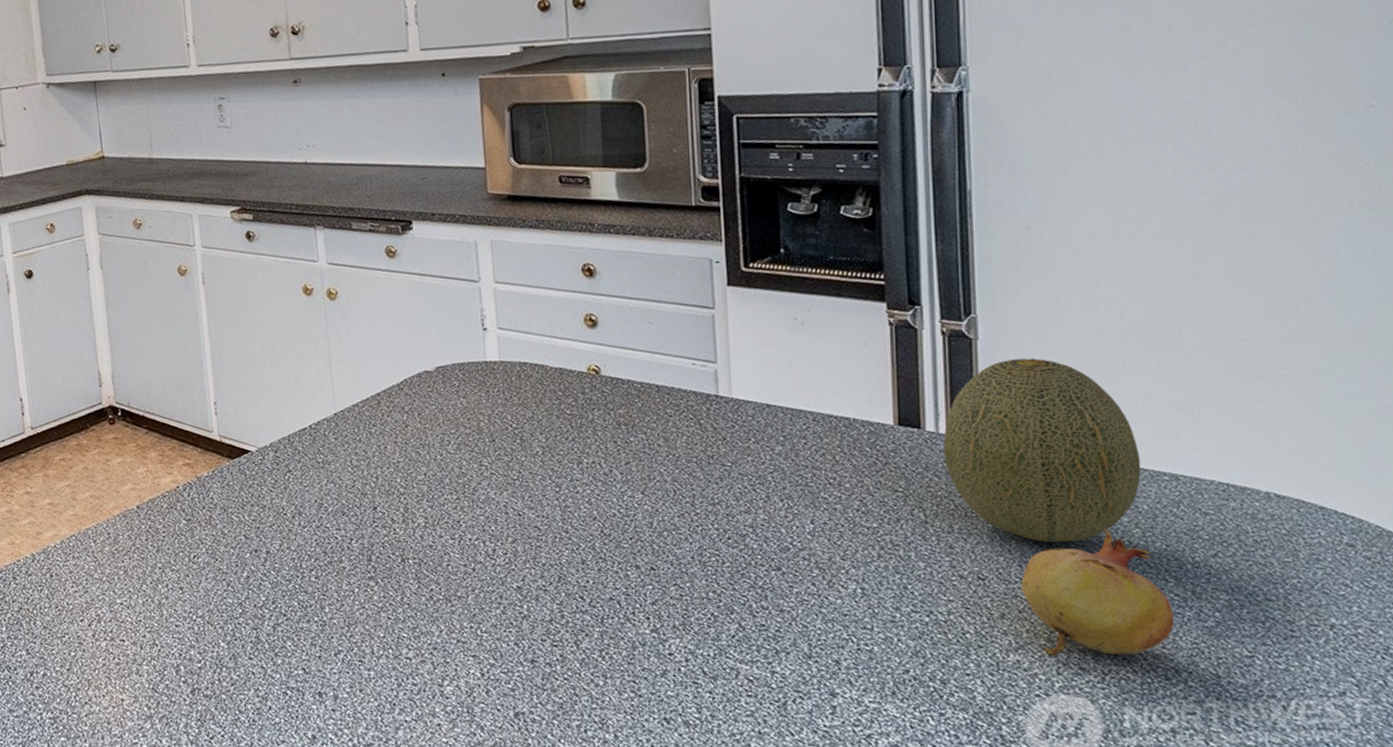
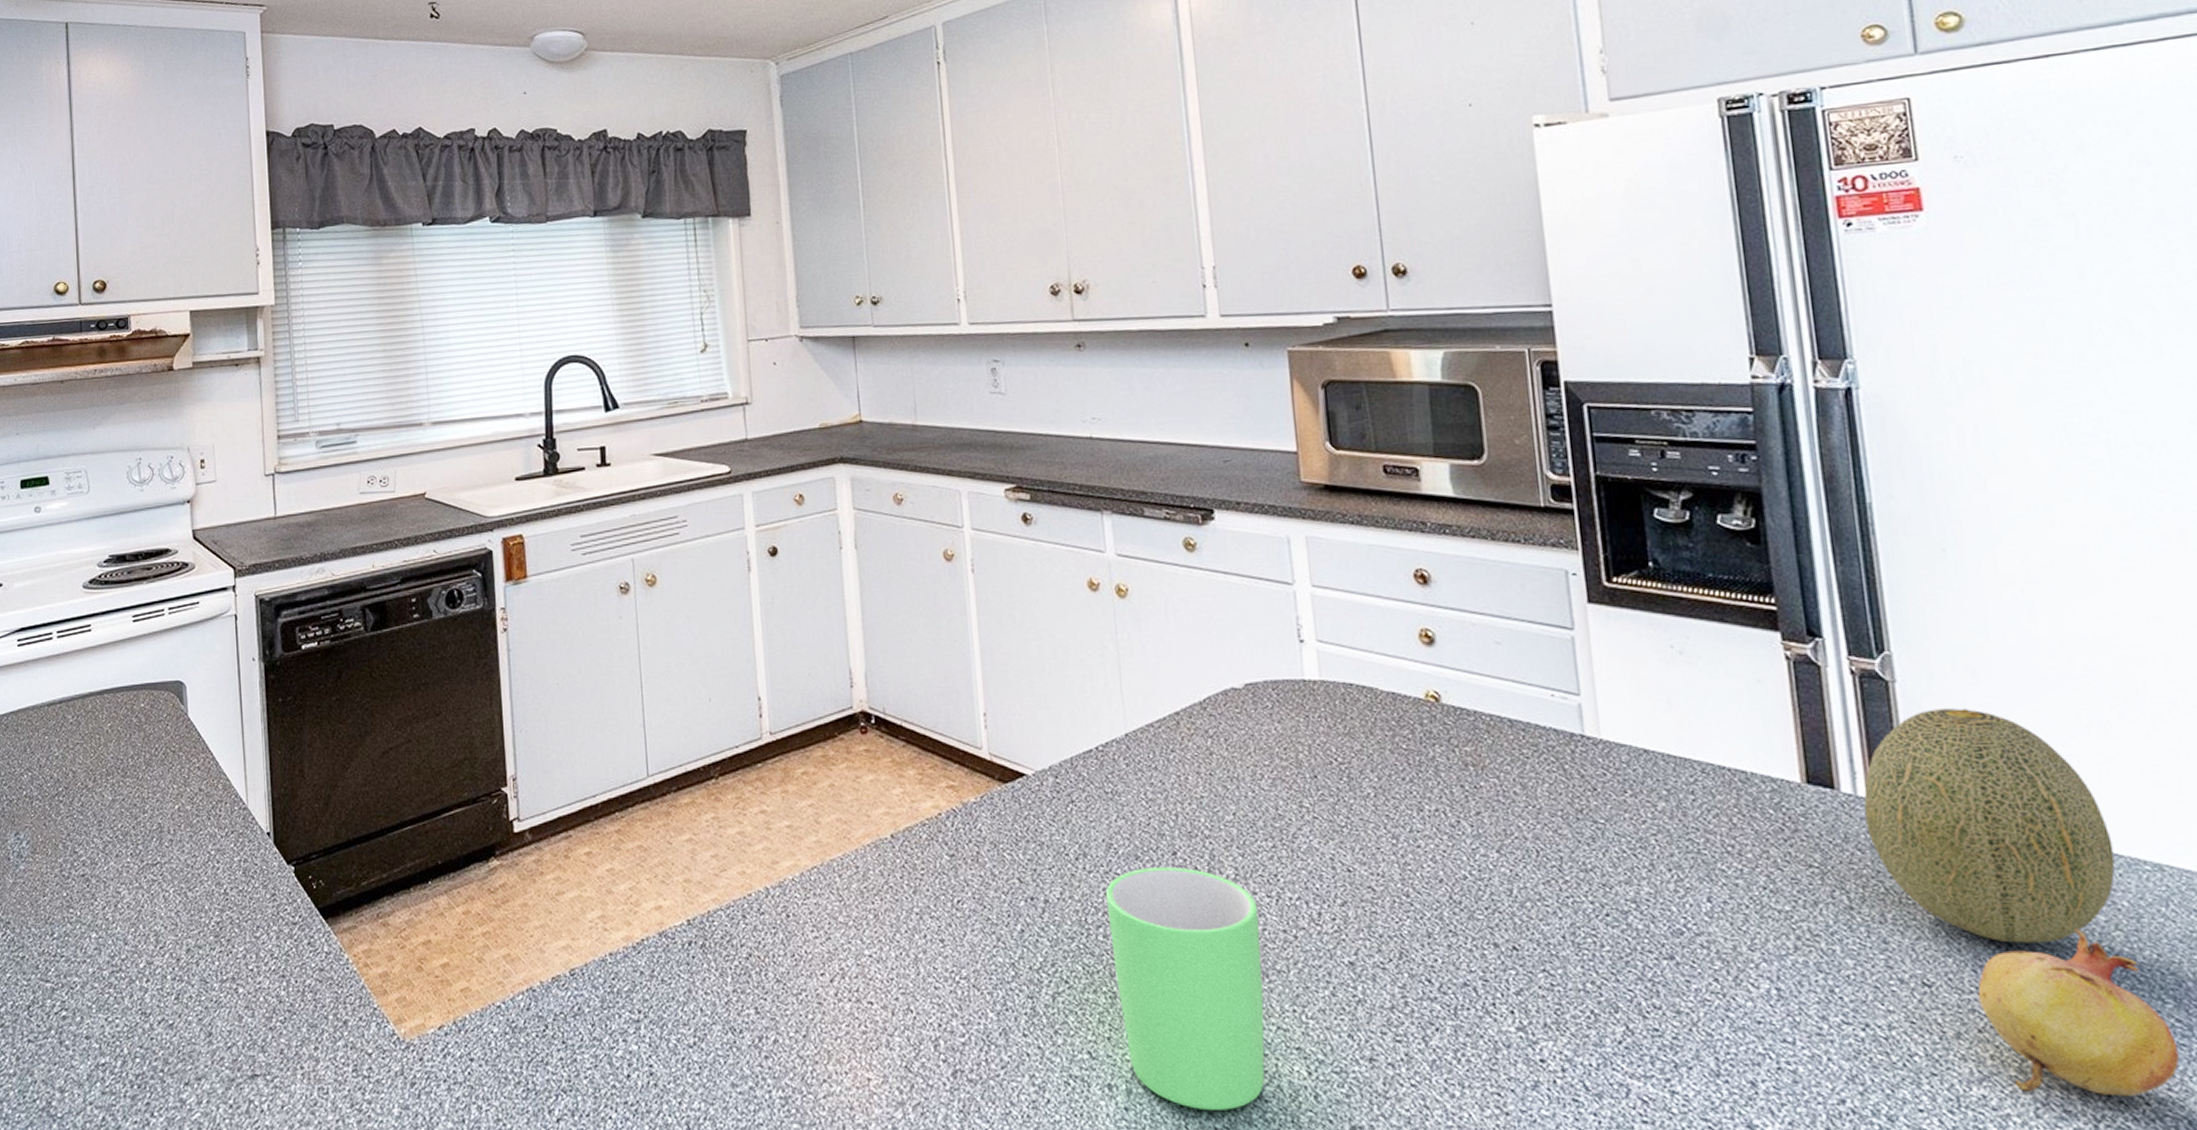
mug: none [317,519,447,707] -> present [1105,867,1265,1110]

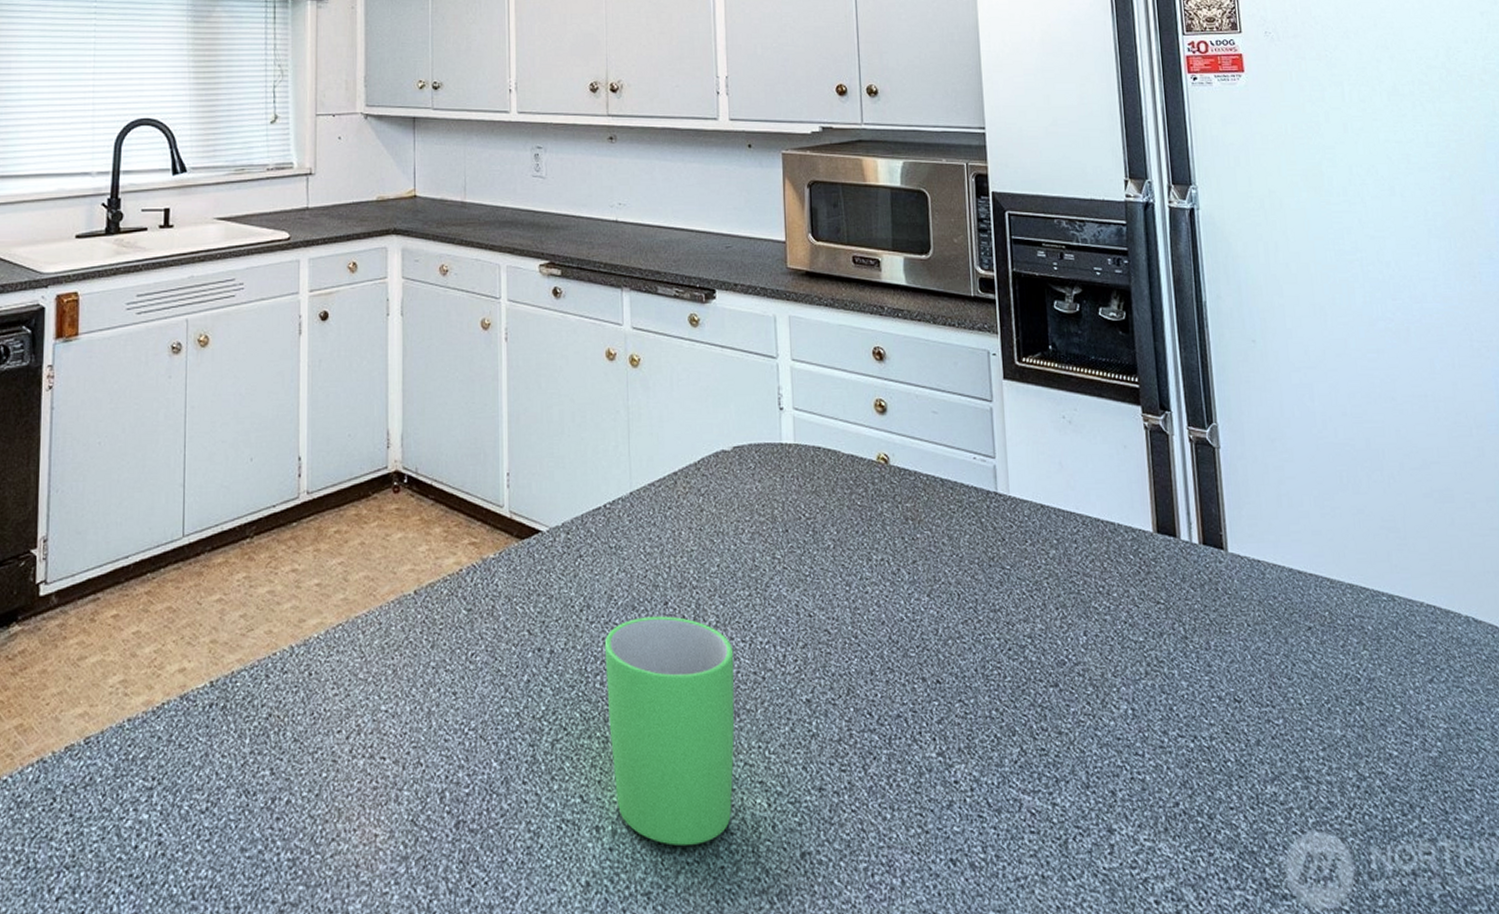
fruit: present [1863,708,2116,943] -> none [1196,470,1364,663]
fruit: present [1977,927,2180,1097] -> none [1271,648,1404,789]

